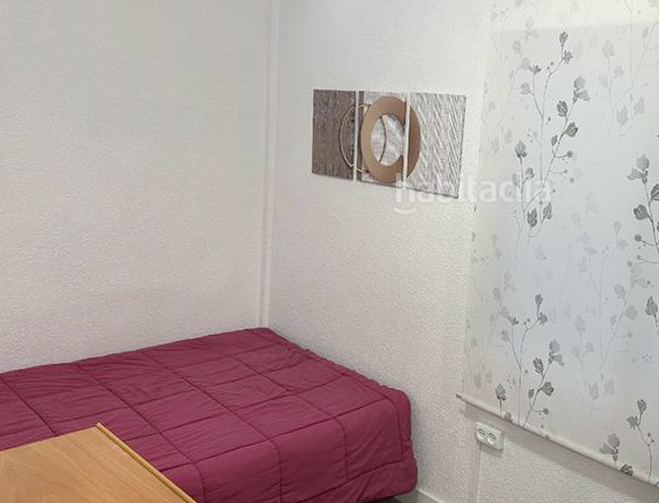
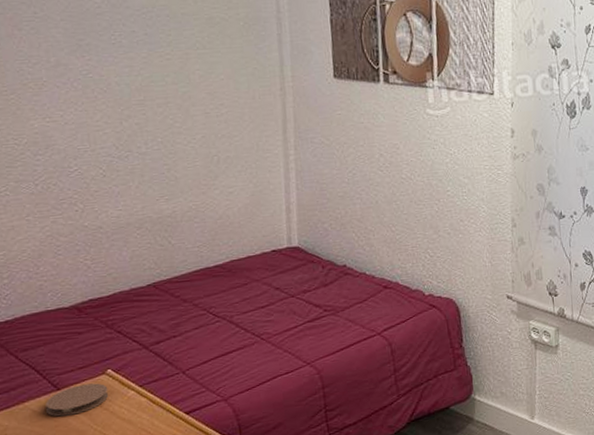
coaster: none [45,434,97,460] -> present [45,383,109,417]

